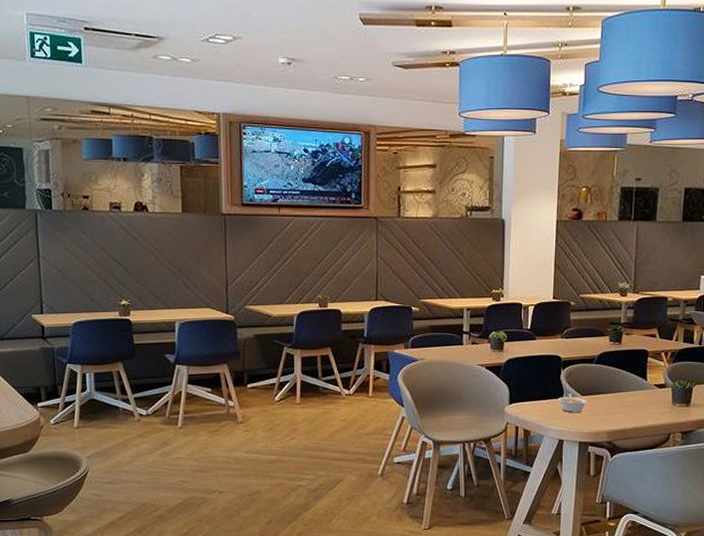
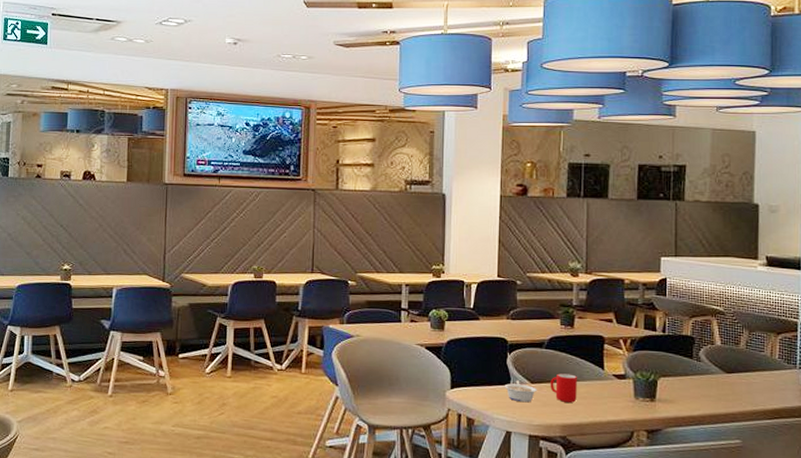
cup: none [599,385,623,411] -> present [550,373,577,403]

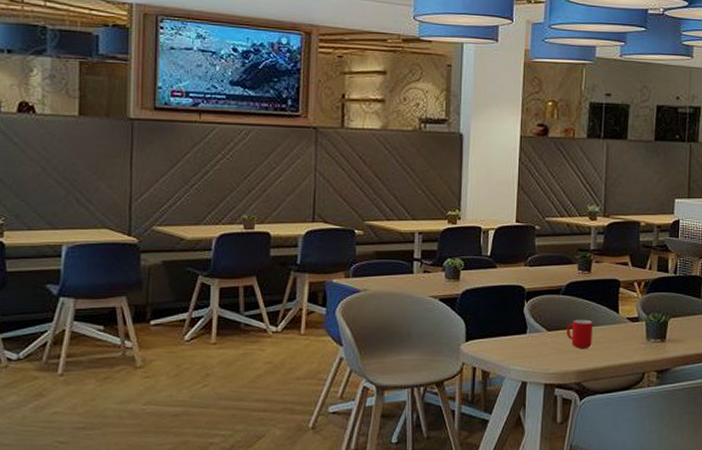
legume: present [504,380,538,403] -> none [520,329,554,351]

